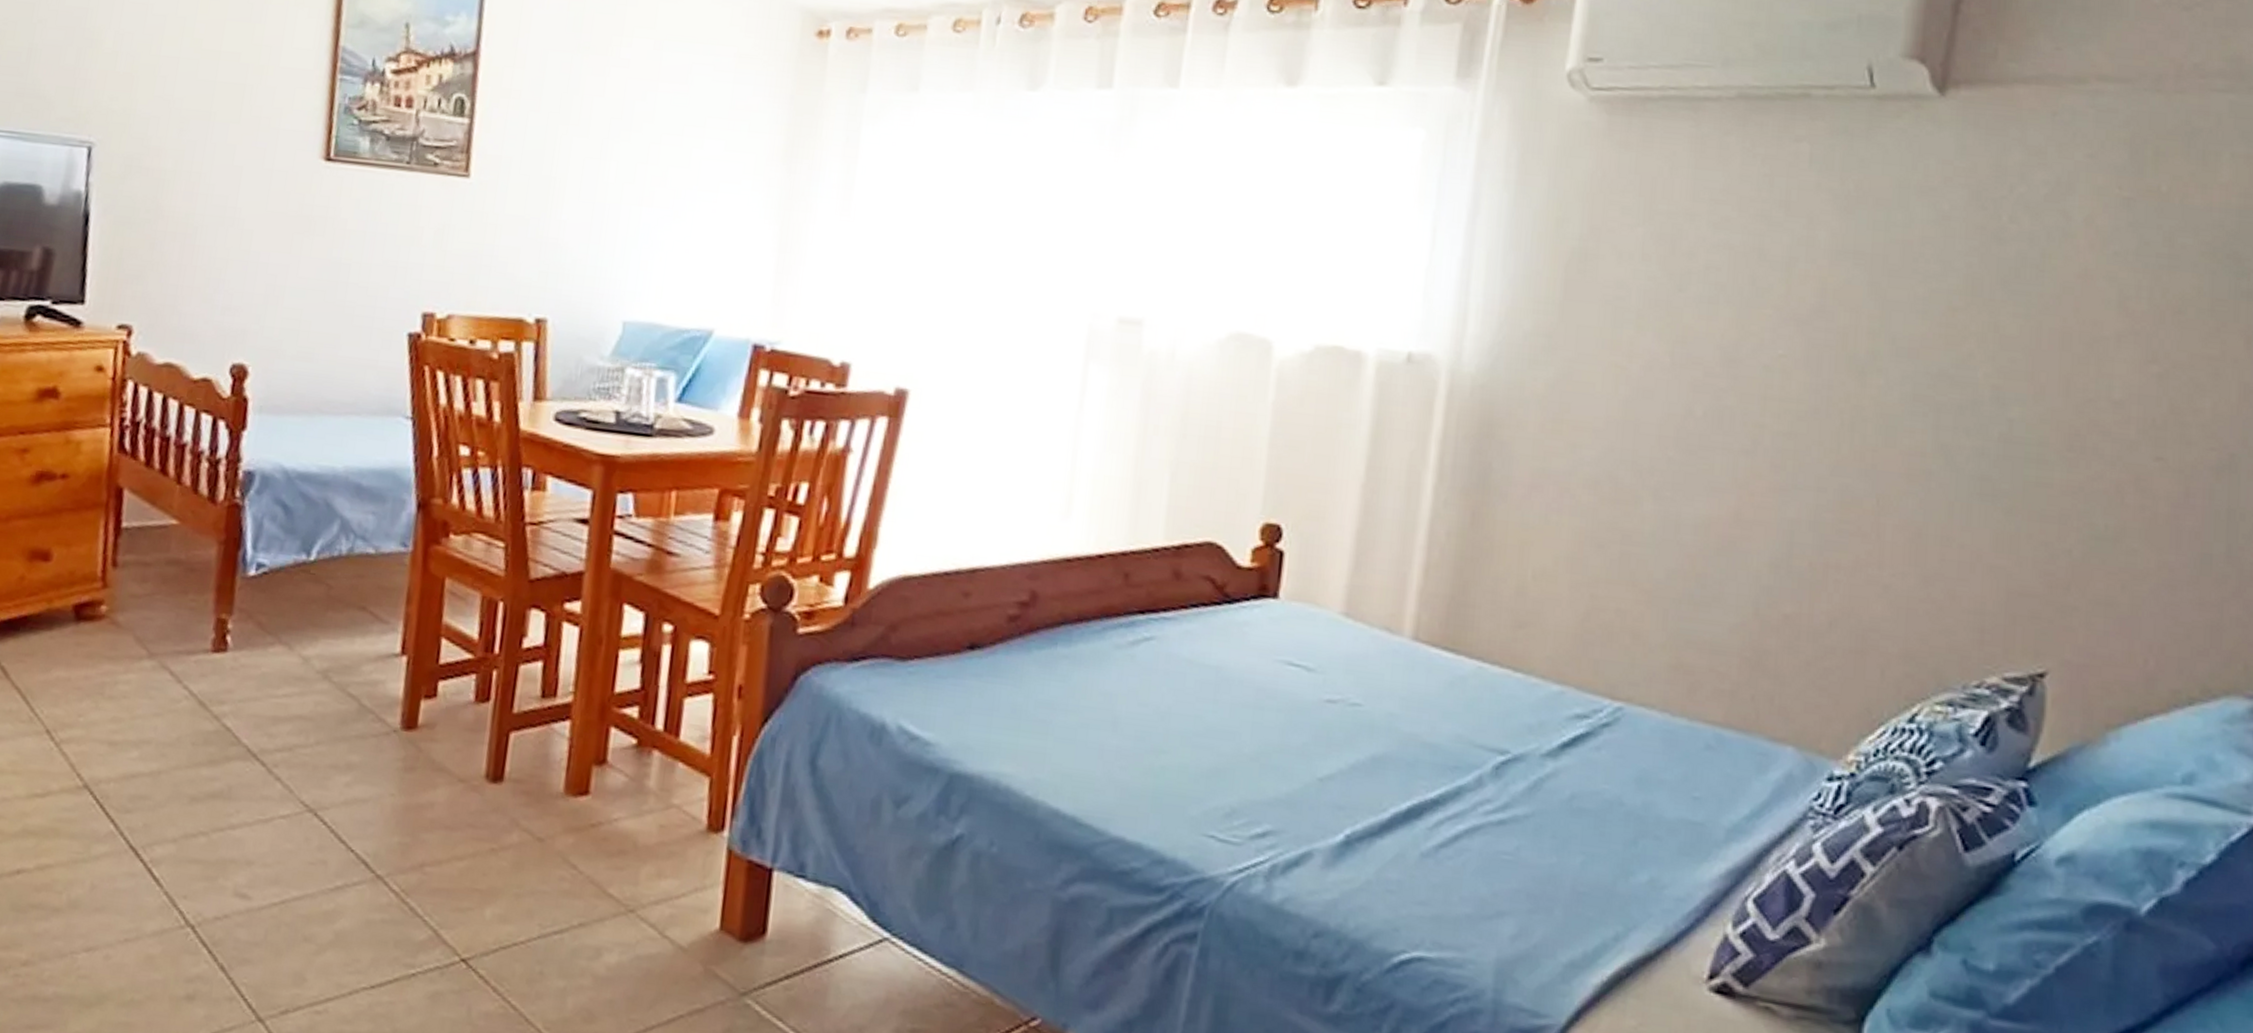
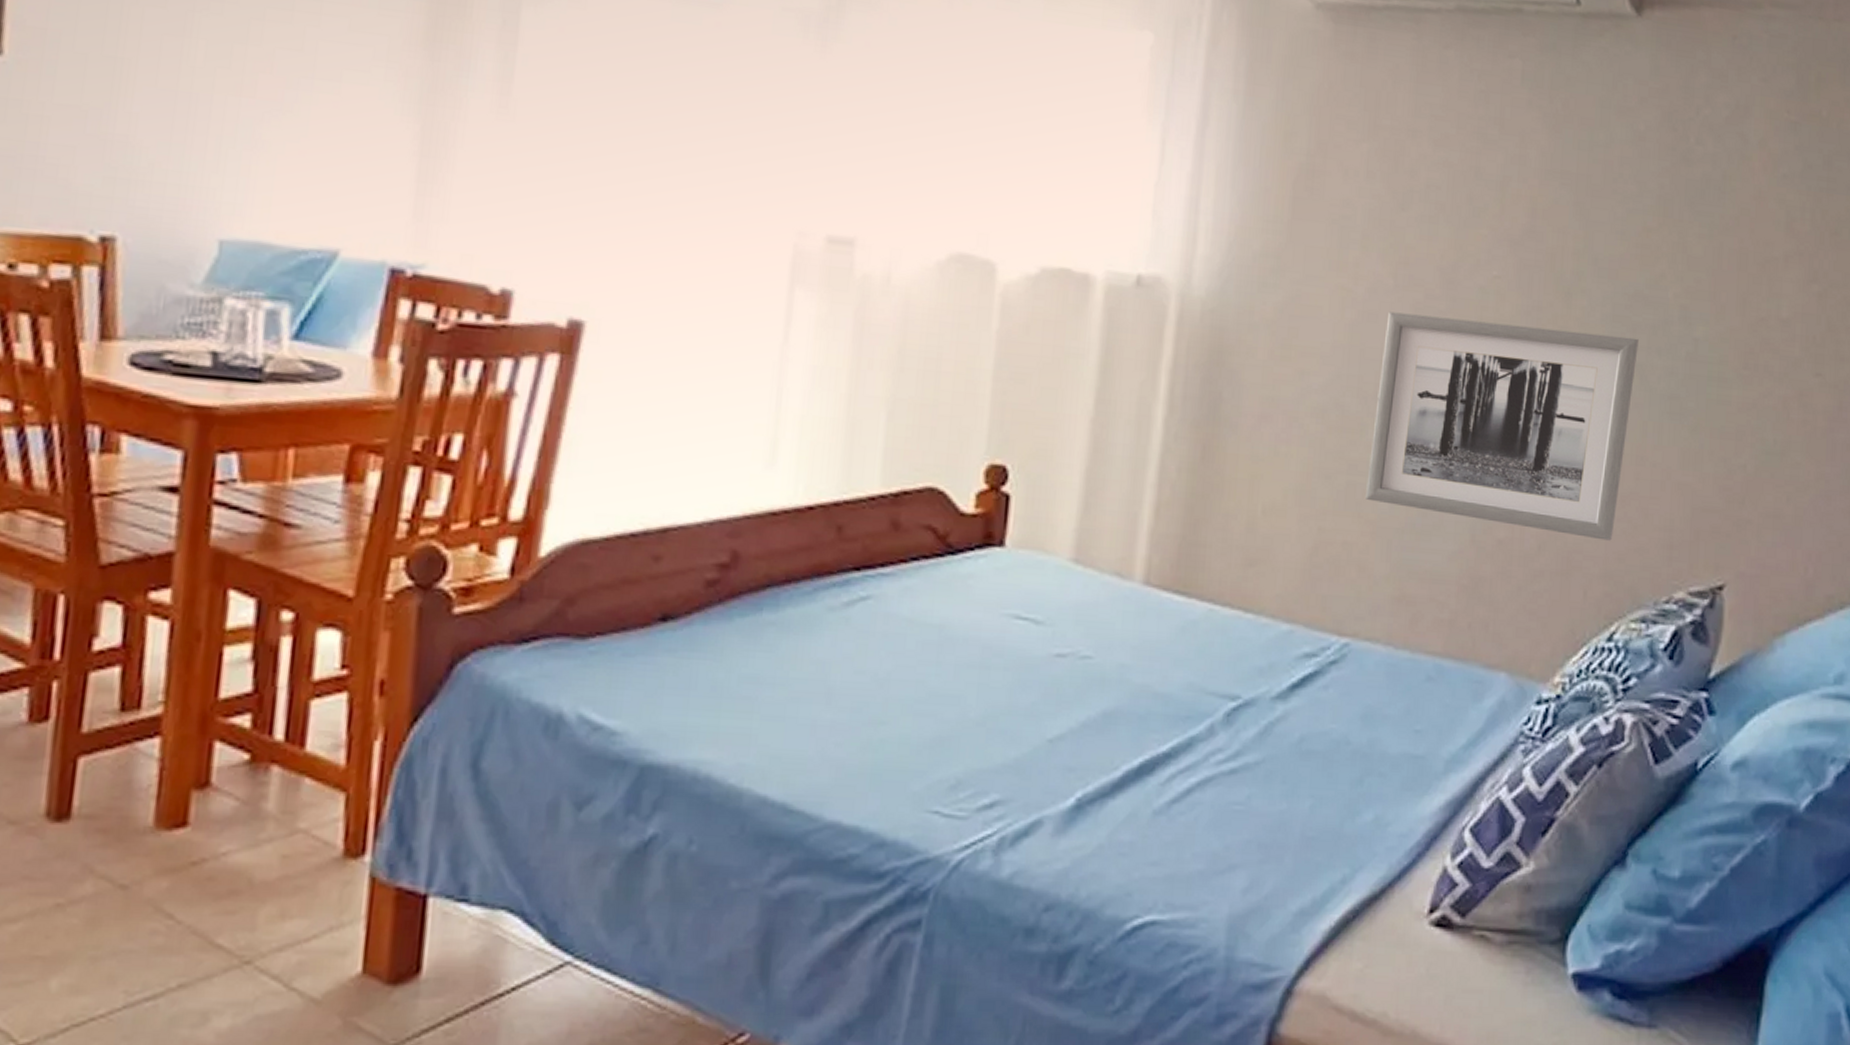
wall art: none [1640,388,1943,621] -> present [1366,311,1639,541]

